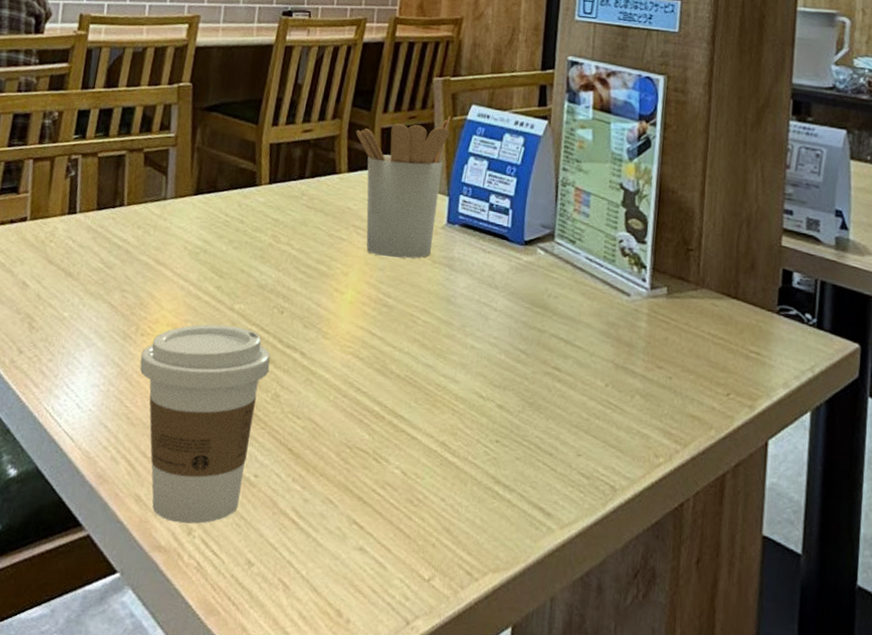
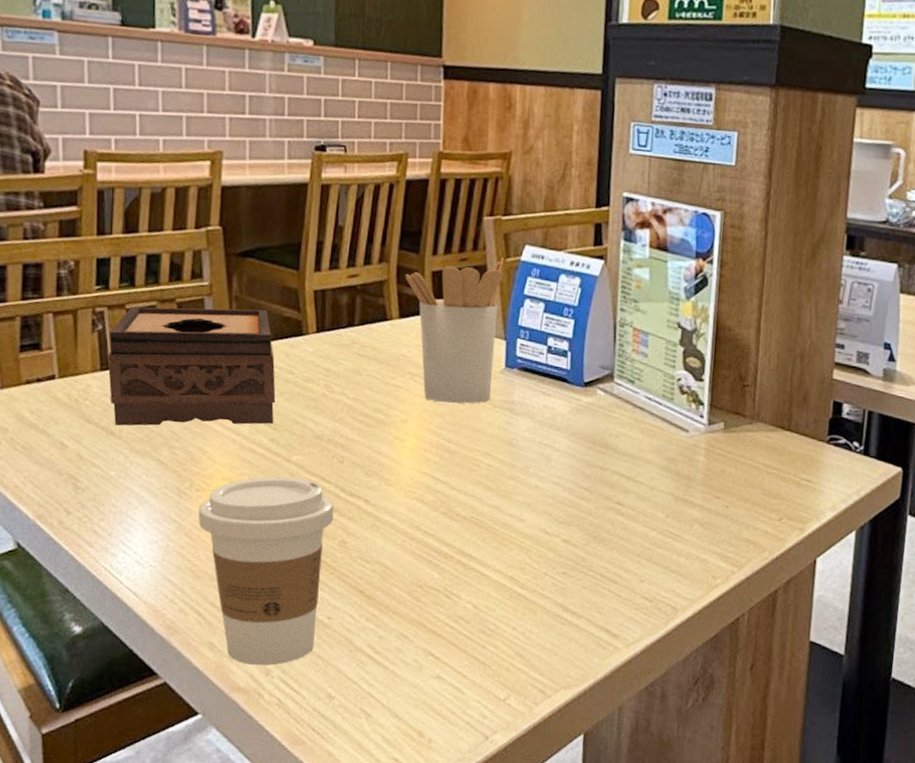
tissue box: none [73,155,228,272] -> present [108,307,276,426]

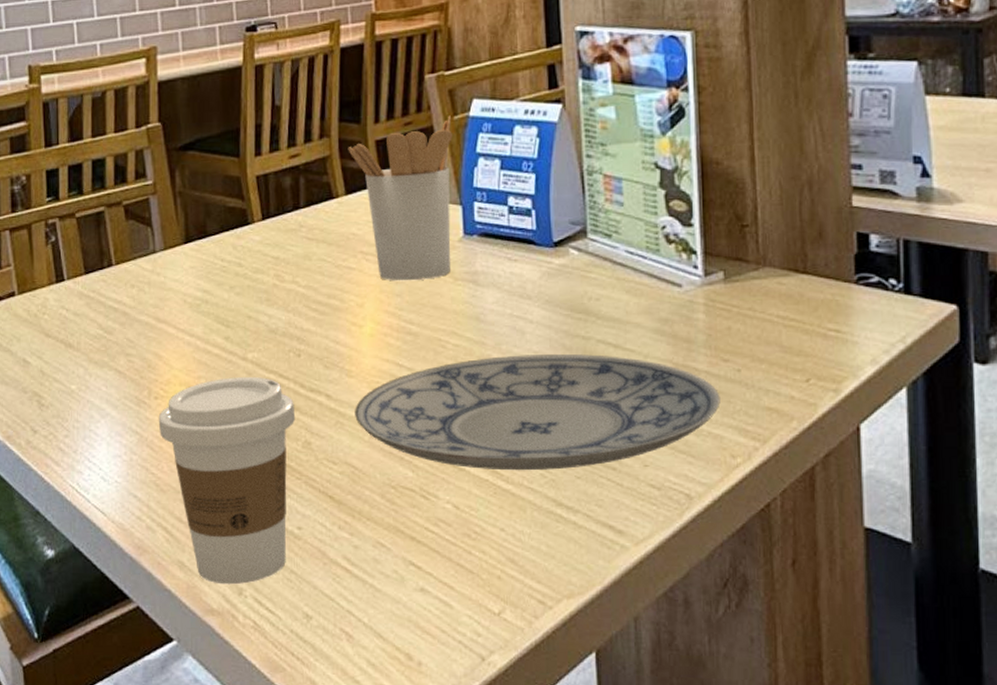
tissue box: present [108,307,276,426] -> none [62,202,227,337]
plate: none [390,478,710,580] -> present [355,354,721,471]

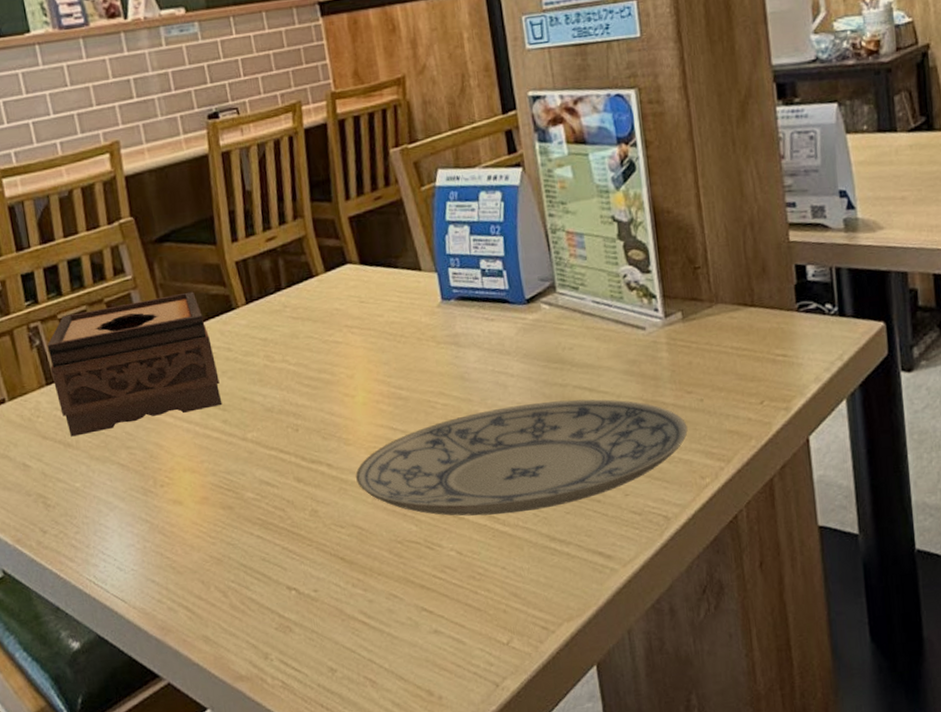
tissue box: none [62,202,227,337] -> present [47,291,223,437]
coffee cup: present [158,377,296,585] -> none [166,454,306,652]
utensil holder: present [348,115,453,281] -> none [322,187,433,351]

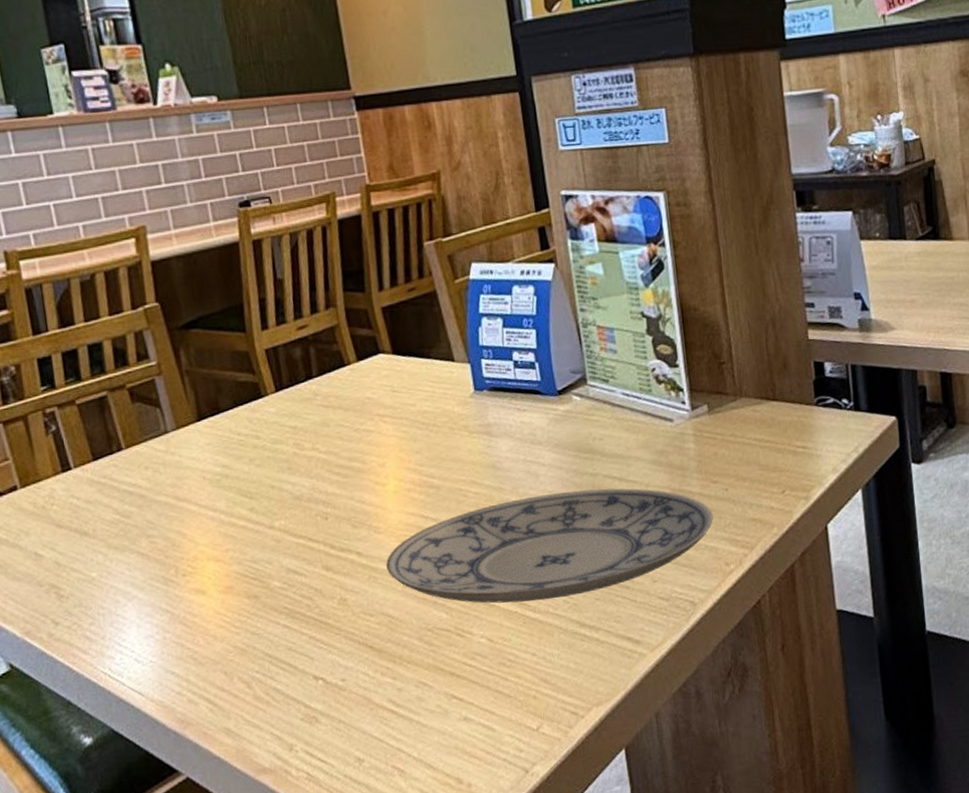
tissue box: present [47,291,223,437] -> none [63,378,250,525]

